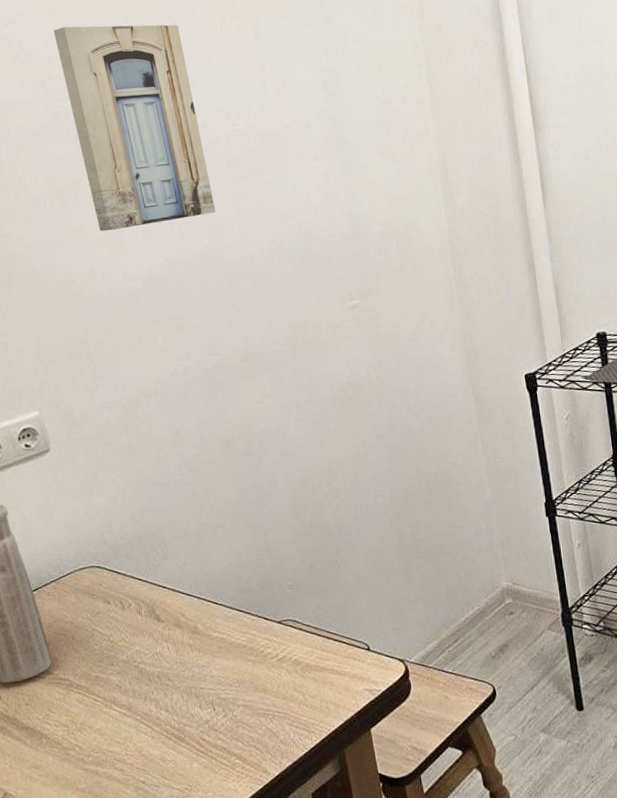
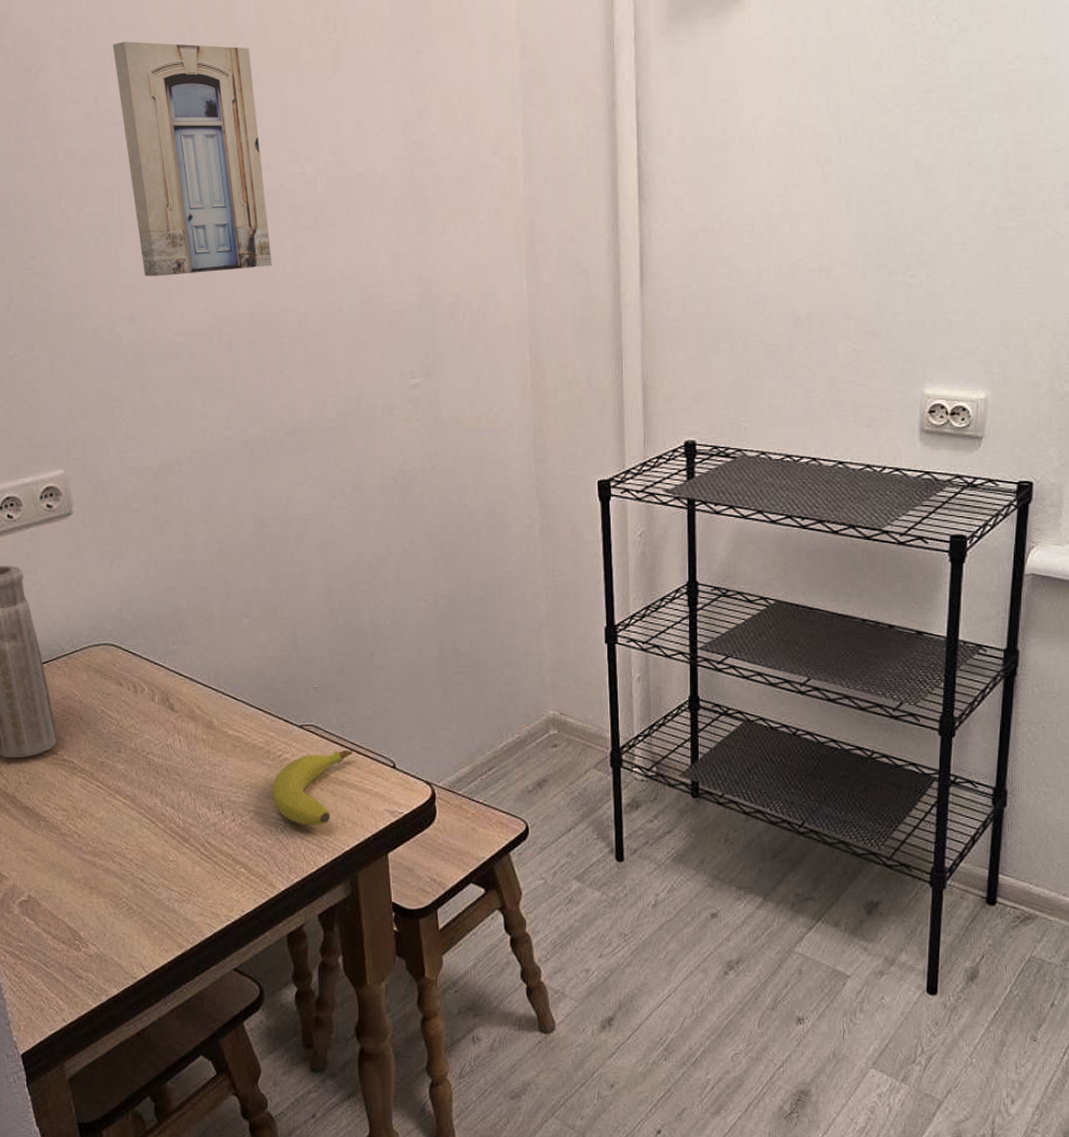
fruit: none [258,639,330,713] -> present [272,749,353,826]

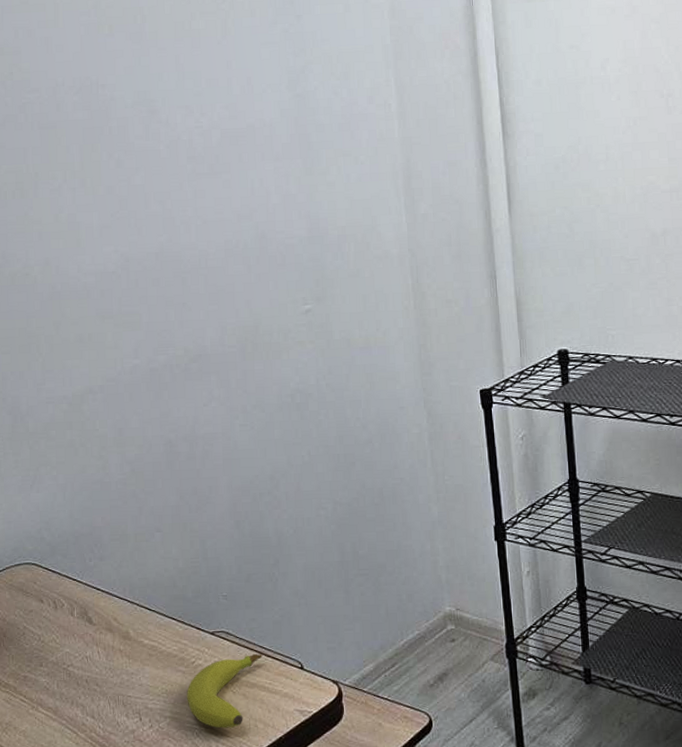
wall art: present [112,41,272,277] -> none [25,19,173,225]

